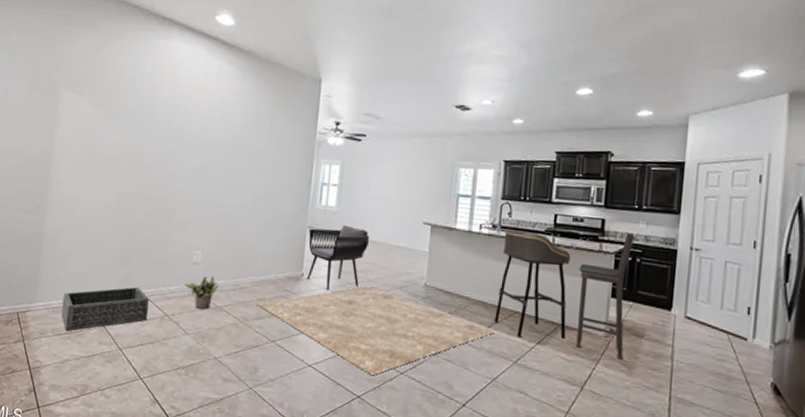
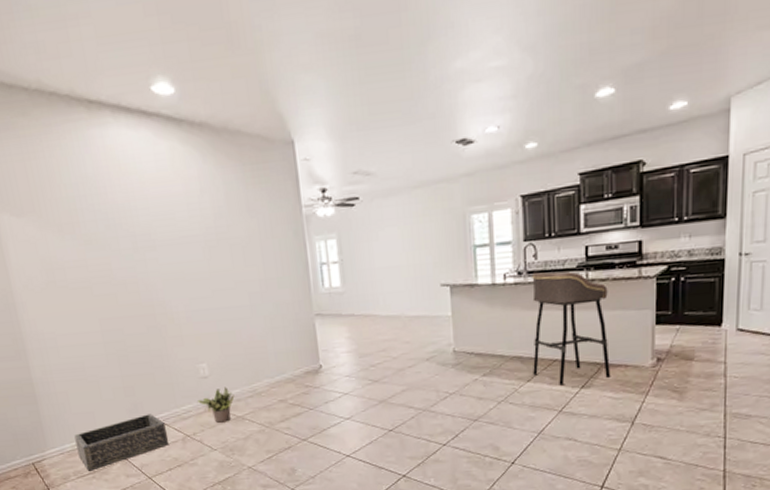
area rug: present [256,286,497,376] -> none [278,364,537,454]
armchair: present [306,224,370,290] -> none [317,304,386,377]
bar stool: present [576,233,635,361] -> none [618,250,677,388]

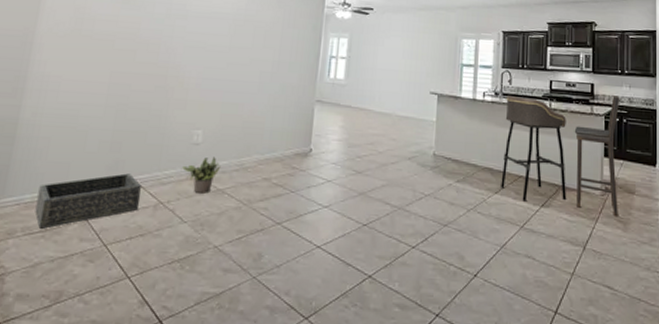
bar stool: none [618,250,677,388] -> present [574,95,620,217]

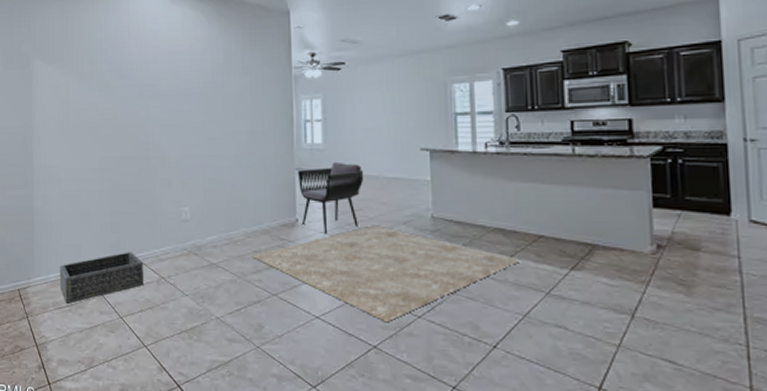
potted plant: present [181,157,221,194] -> none [175,232,211,268]
area rug: none [261,159,503,253] -> present [252,225,521,323]
armchair: none [314,97,379,165] -> present [297,161,364,234]
bar stool: present [501,95,566,202] -> none [514,143,603,265]
bar stool: present [574,95,620,217] -> none [608,131,678,280]

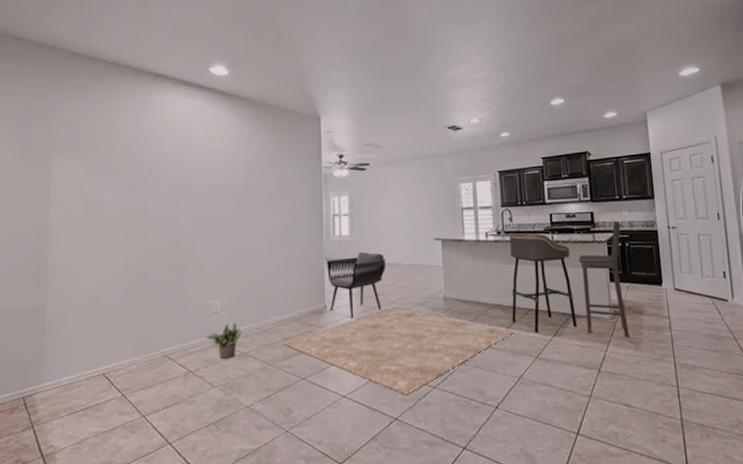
basket: present [60,252,143,304] -> none [74,347,169,407]
potted plant: none [175,232,211,268] -> present [205,323,242,359]
bar stool: none [514,143,603,265] -> present [508,232,577,333]
bar stool: none [608,131,678,280] -> present [578,221,629,338]

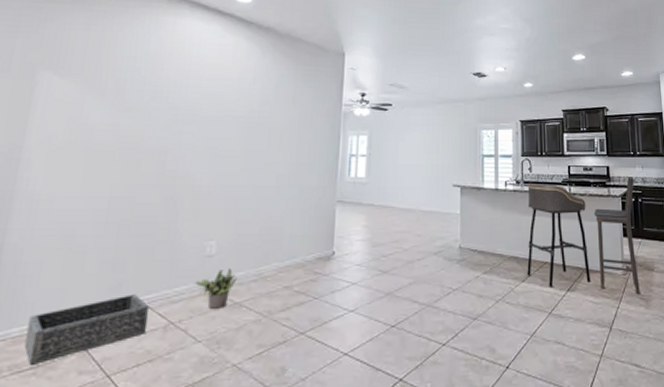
basket: none [74,347,169,407] -> present [24,294,149,365]
area rug: present [282,307,516,396] -> none [282,256,530,353]
armchair: present [326,251,386,318] -> none [338,195,402,266]

